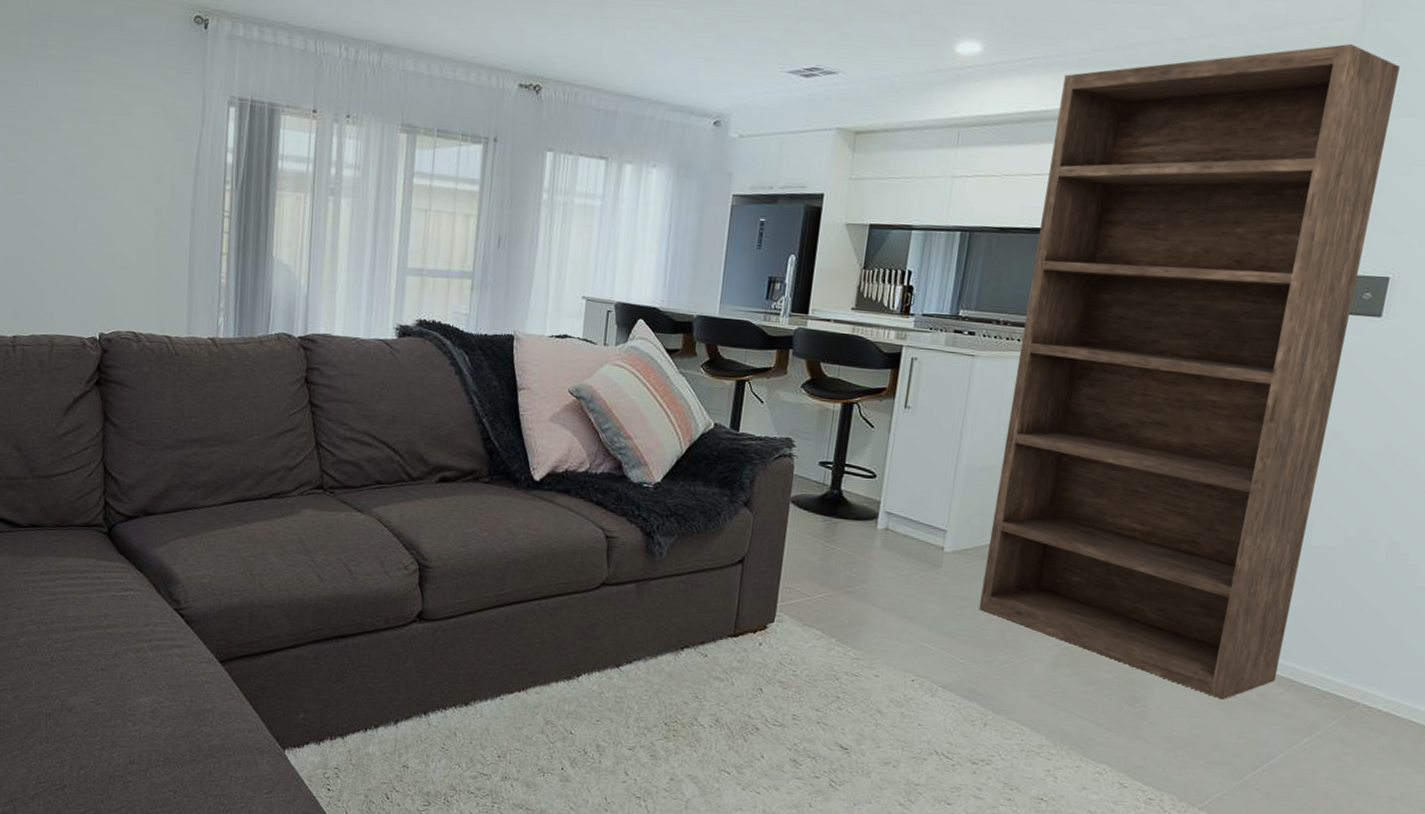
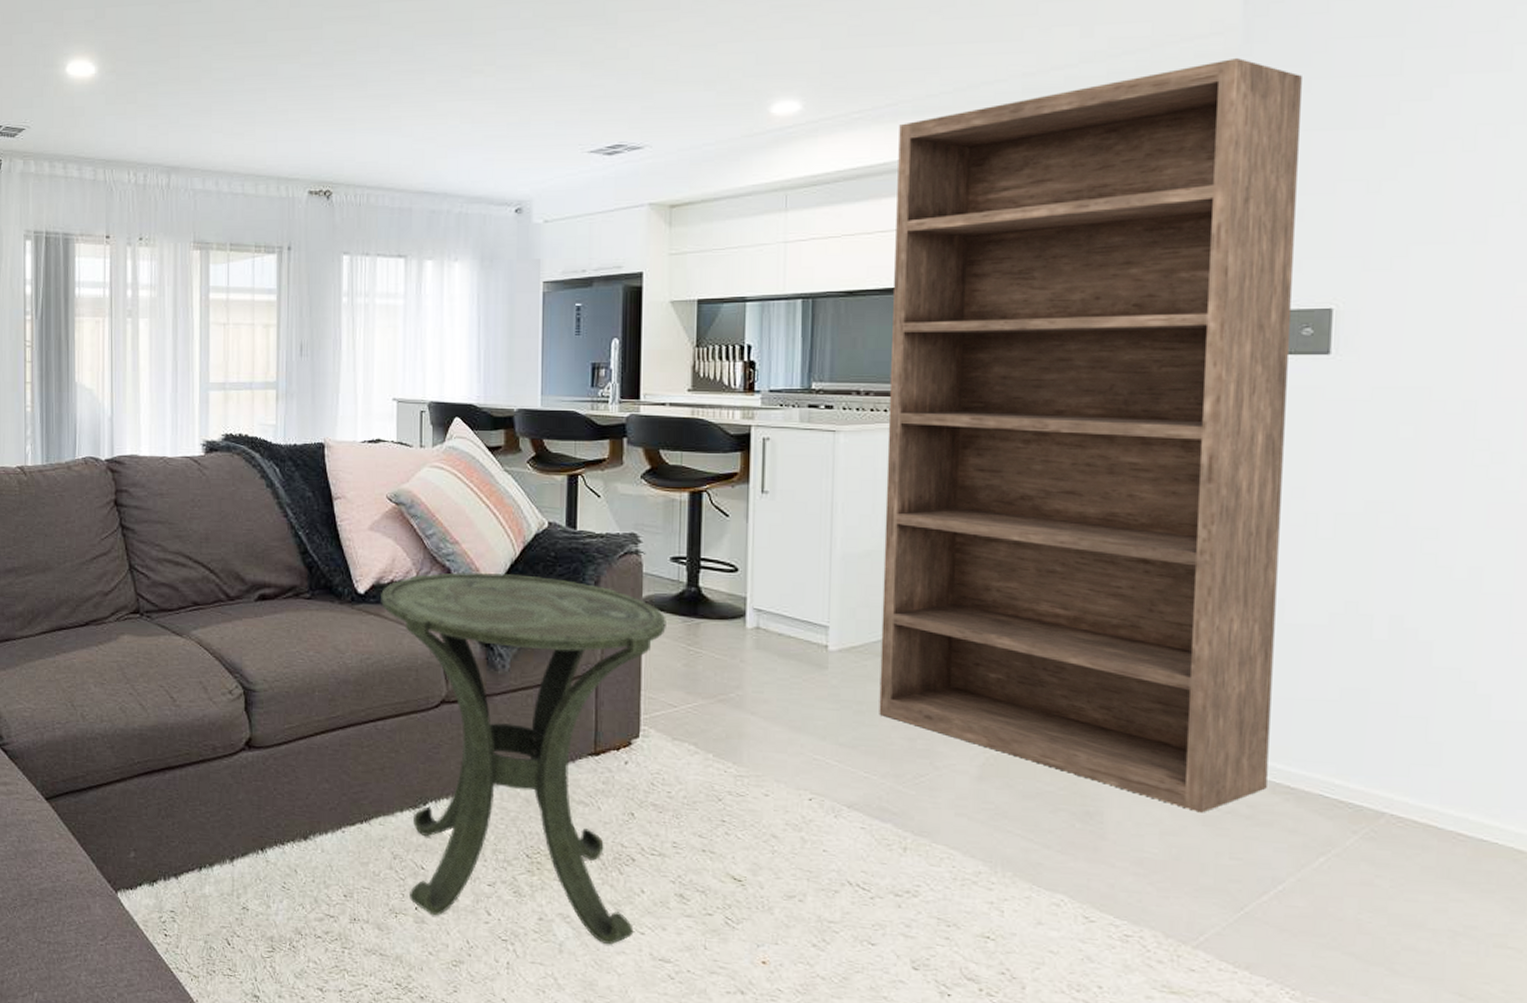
side table: none [554,465,809,803] -> present [381,571,666,945]

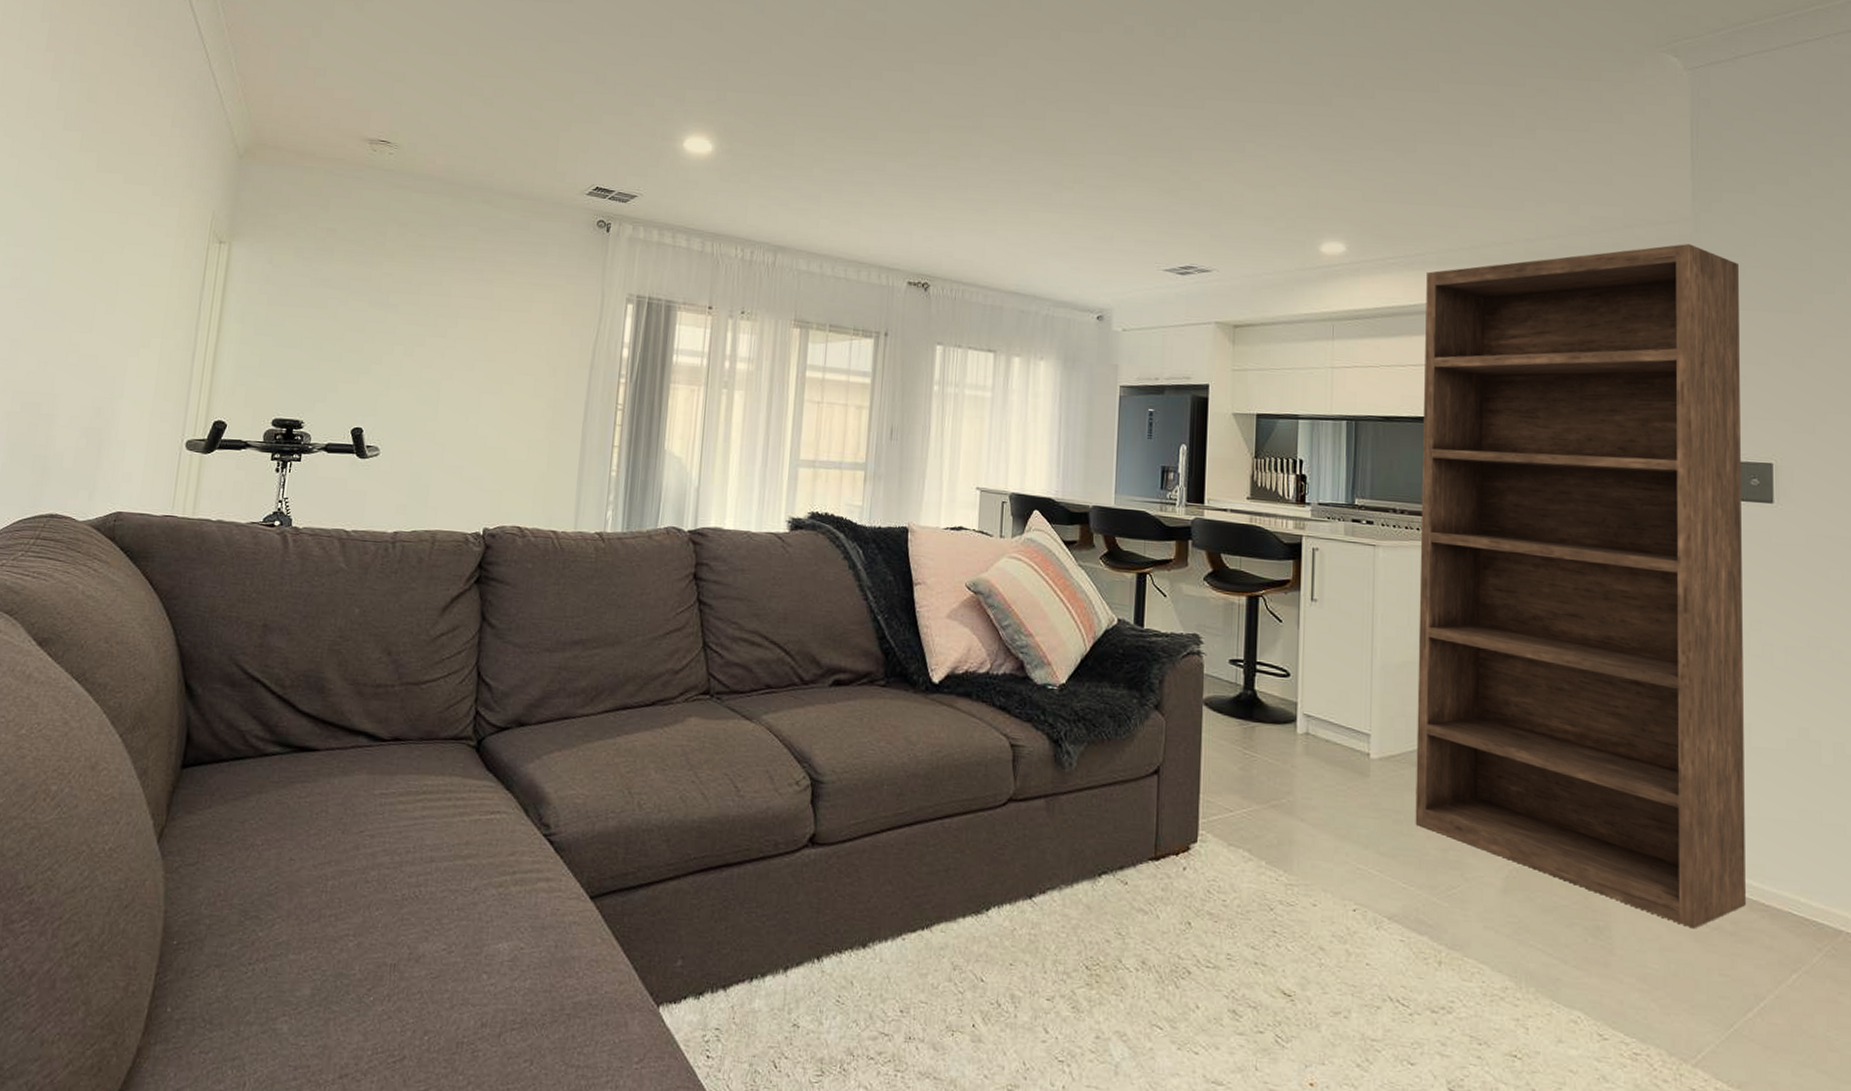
side table: present [381,571,666,945] -> none [954,665,1224,1066]

